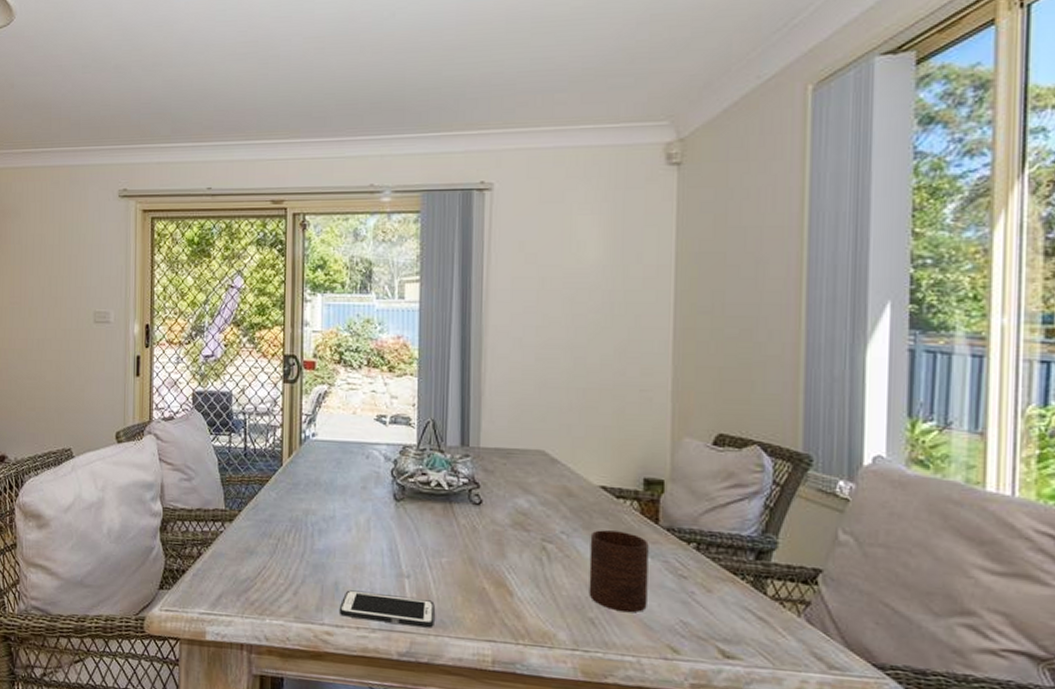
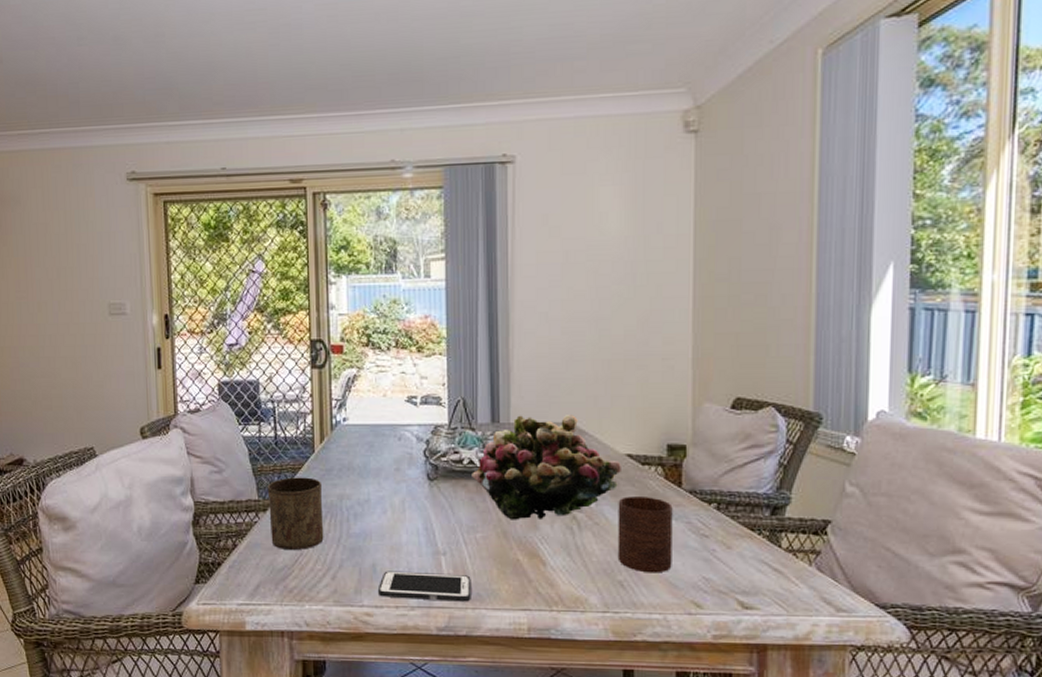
cup: none [234,489,288,563] -> present [267,477,324,551]
flower arrangement: none [439,440,595,548] -> present [472,413,621,520]

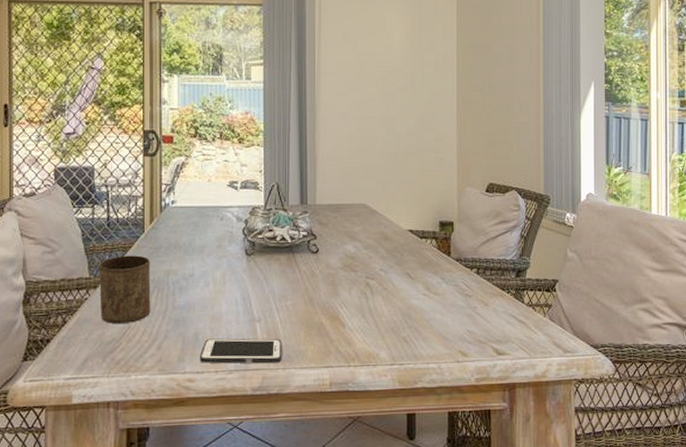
flower arrangement: present [472,413,621,520] -> none [284,196,404,288]
cup: present [617,496,673,573] -> none [402,265,444,329]

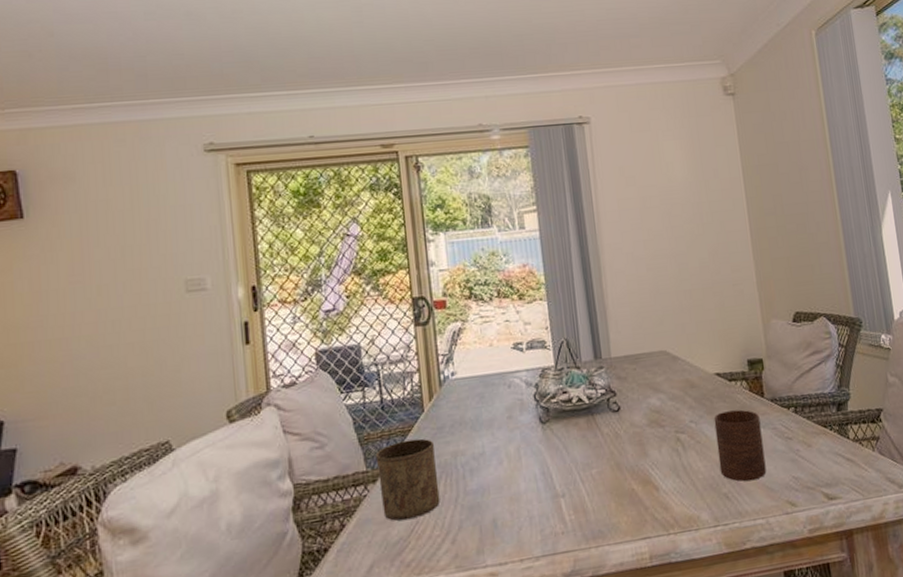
cell phone: present [199,338,282,364] -> none [500,513,594,553]
cup: none [402,265,444,329] -> present [713,409,767,482]

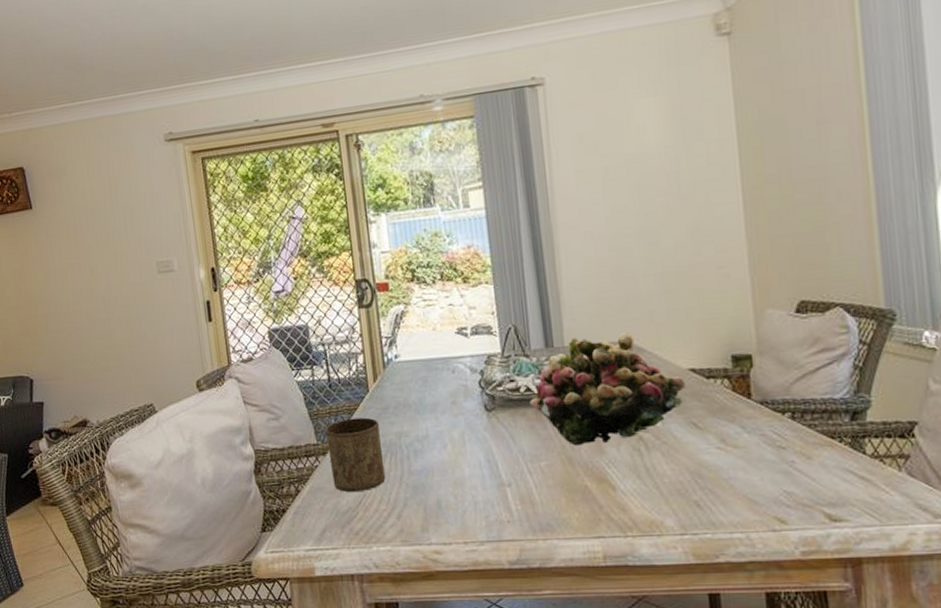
flower arrangement: none [581,342,713,451] -> present [530,332,685,446]
cup: present [713,409,767,482] -> none [685,411,750,491]

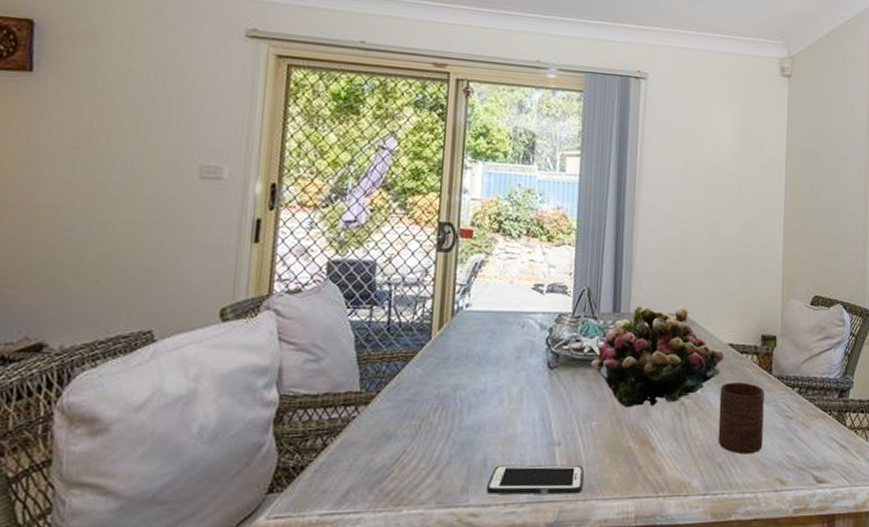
cup: present [324,417,386,493] -> none [370,366,435,448]
cell phone: none [444,505,541,534] -> present [486,464,584,495]
cup: none [685,411,750,491] -> present [718,383,764,454]

